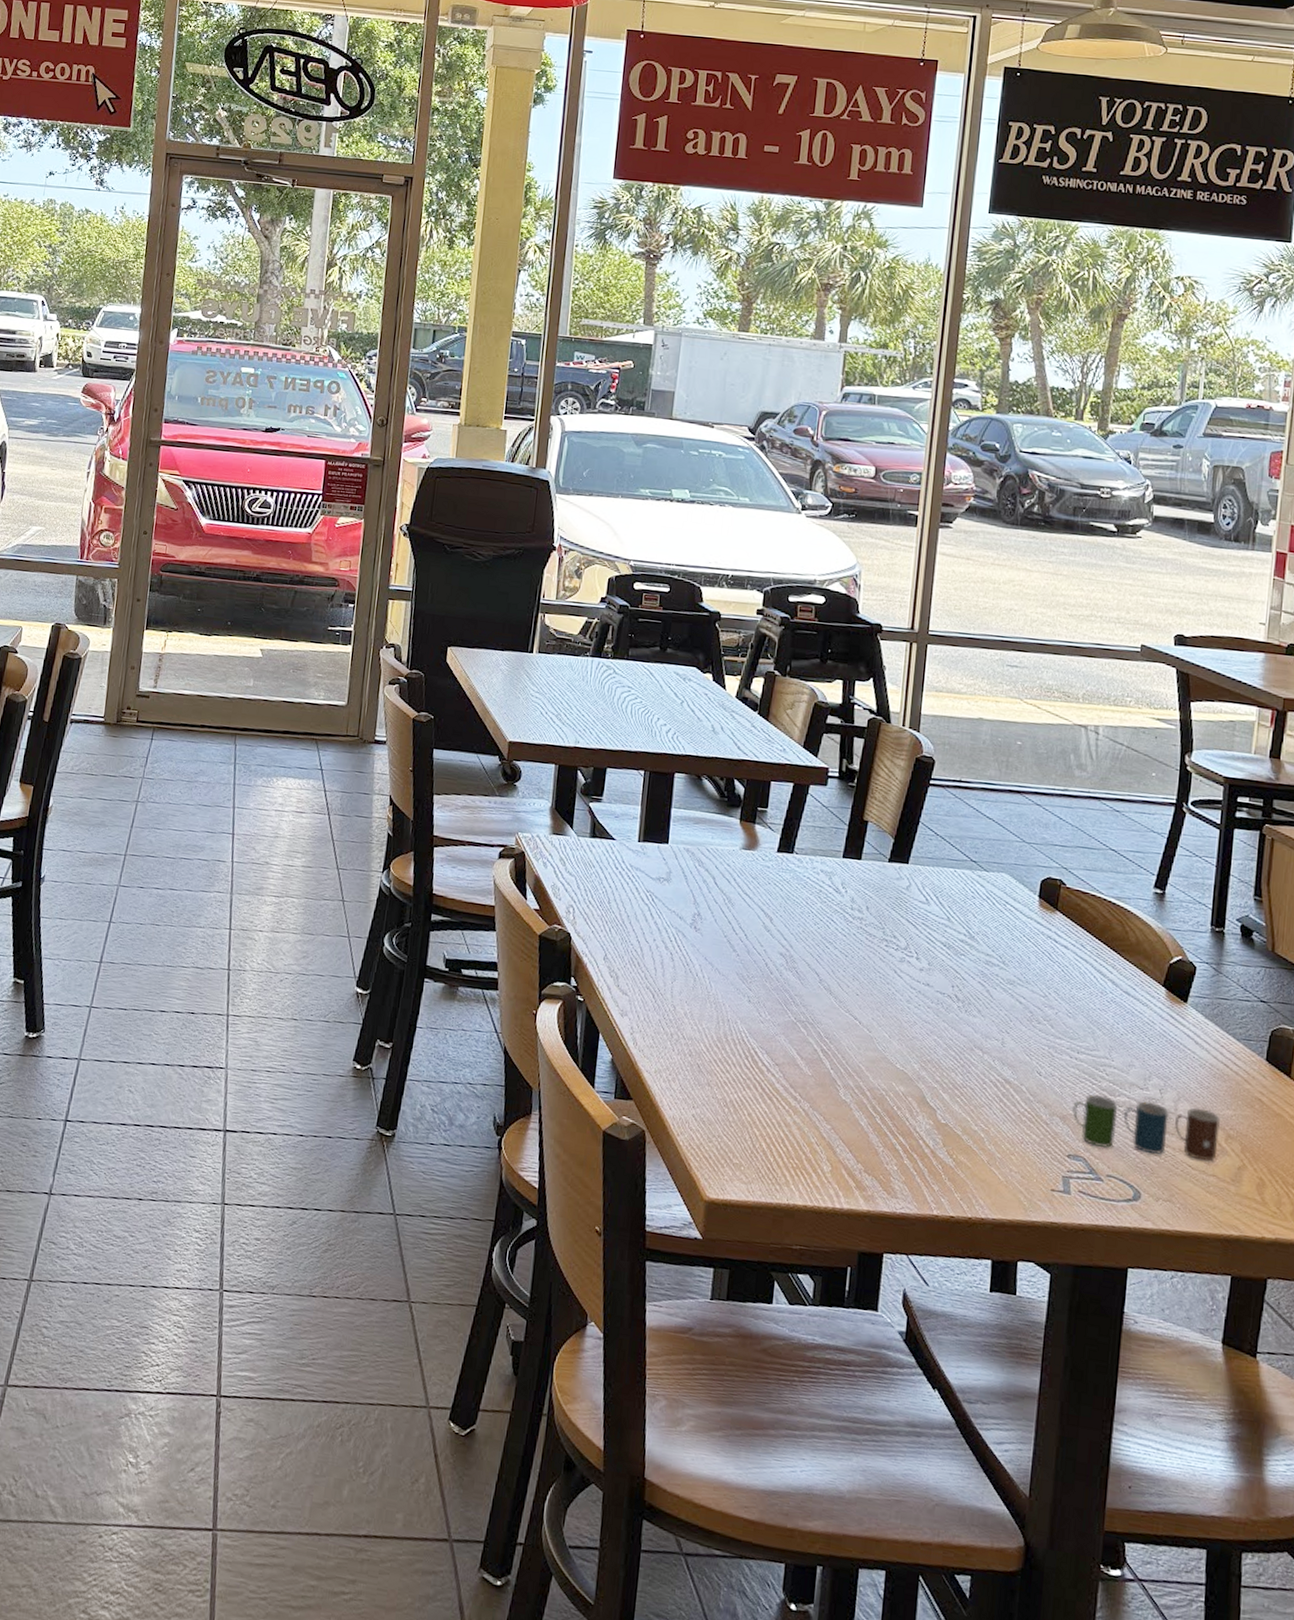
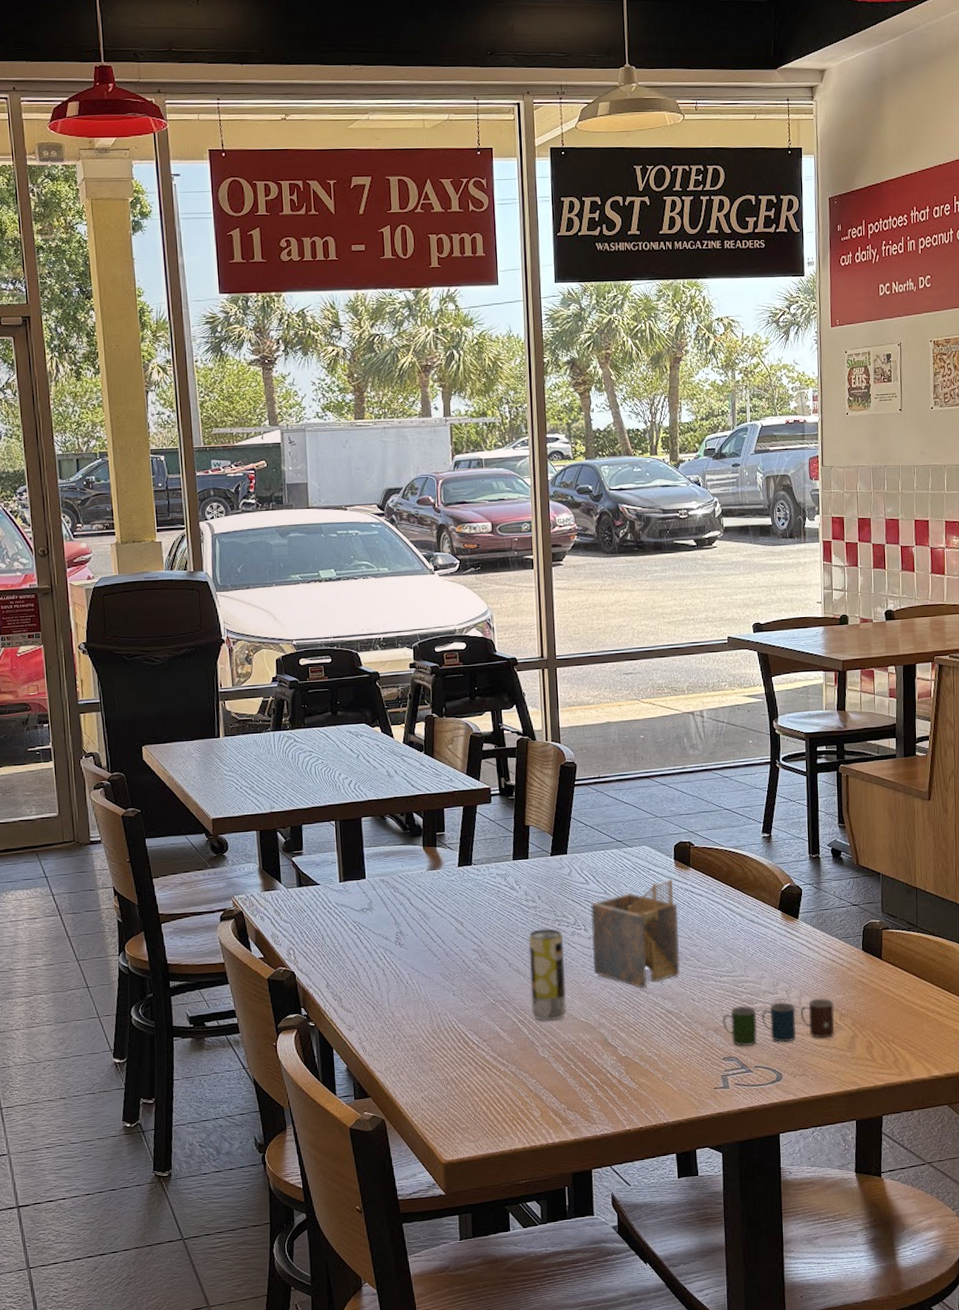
beverage can: none [838,946,889,1060] -> present [528,928,567,1021]
napkin holder: none [921,920,1036,1045] -> present [591,879,680,988]

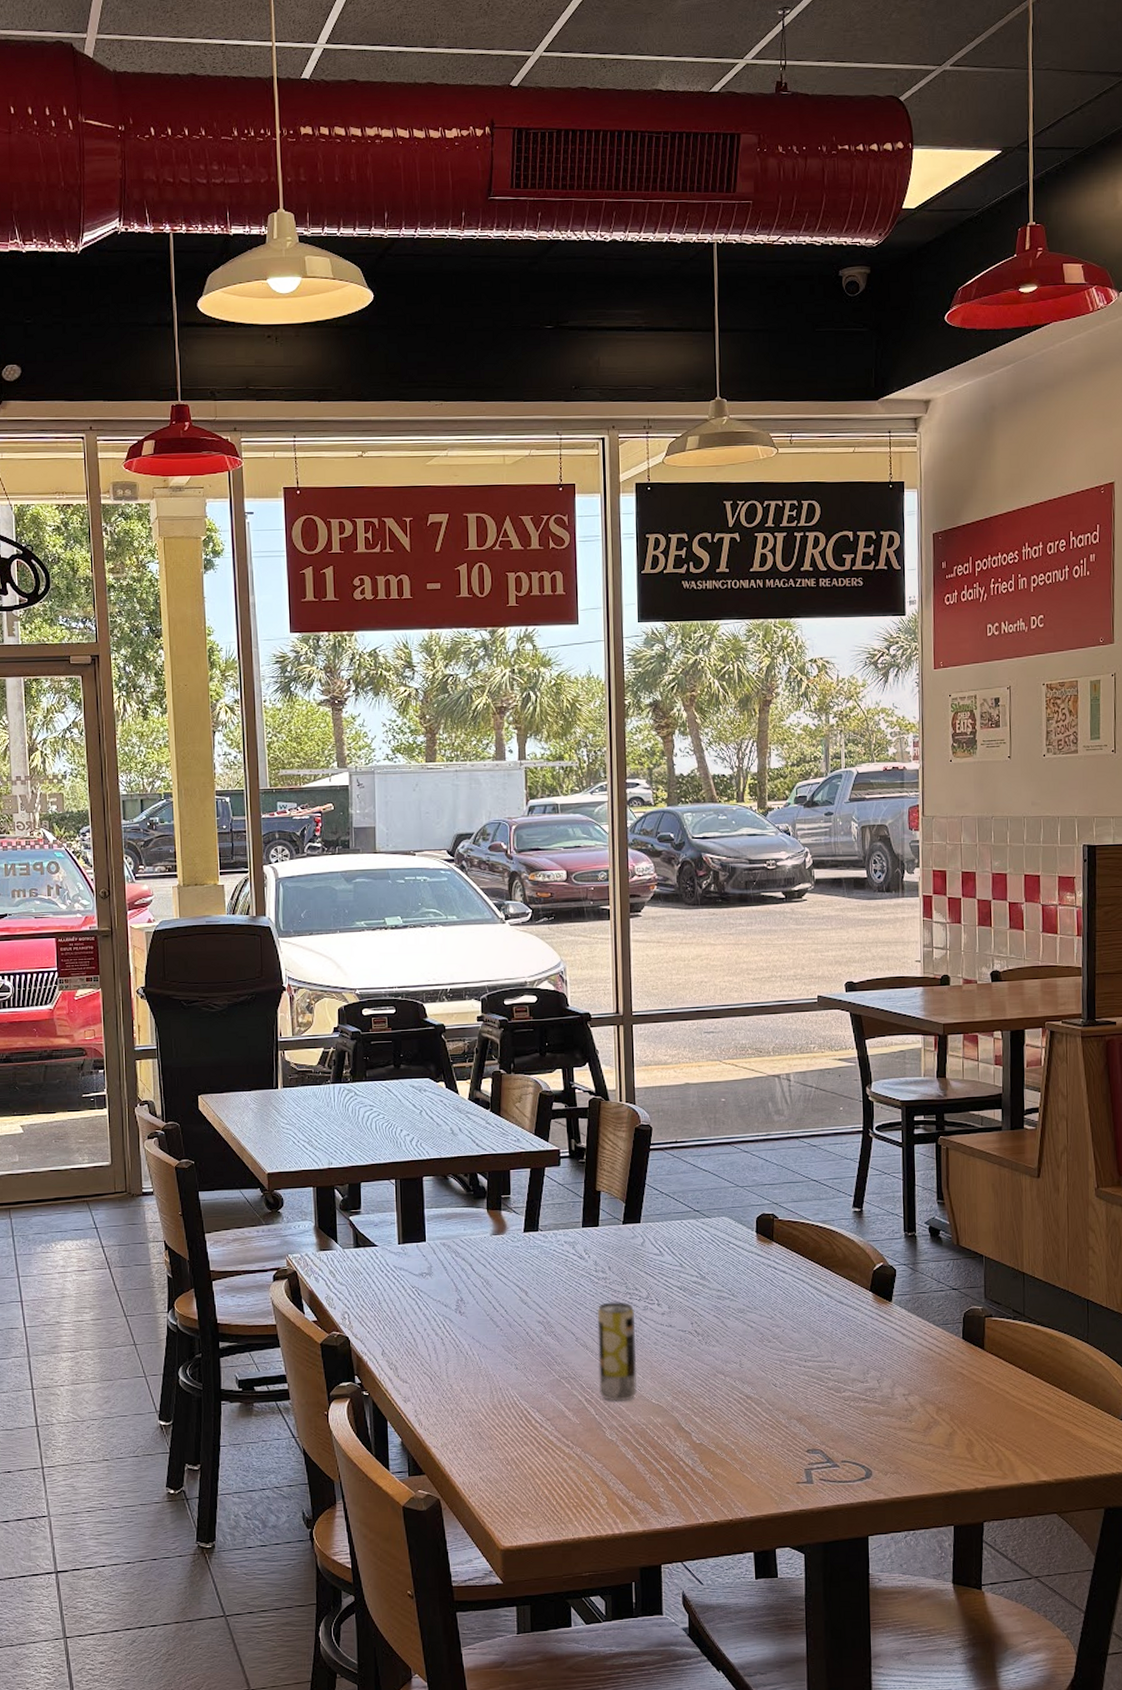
napkin holder: present [591,879,680,988] -> none [665,1254,761,1370]
cup: present [722,998,835,1047] -> none [807,1389,931,1439]

